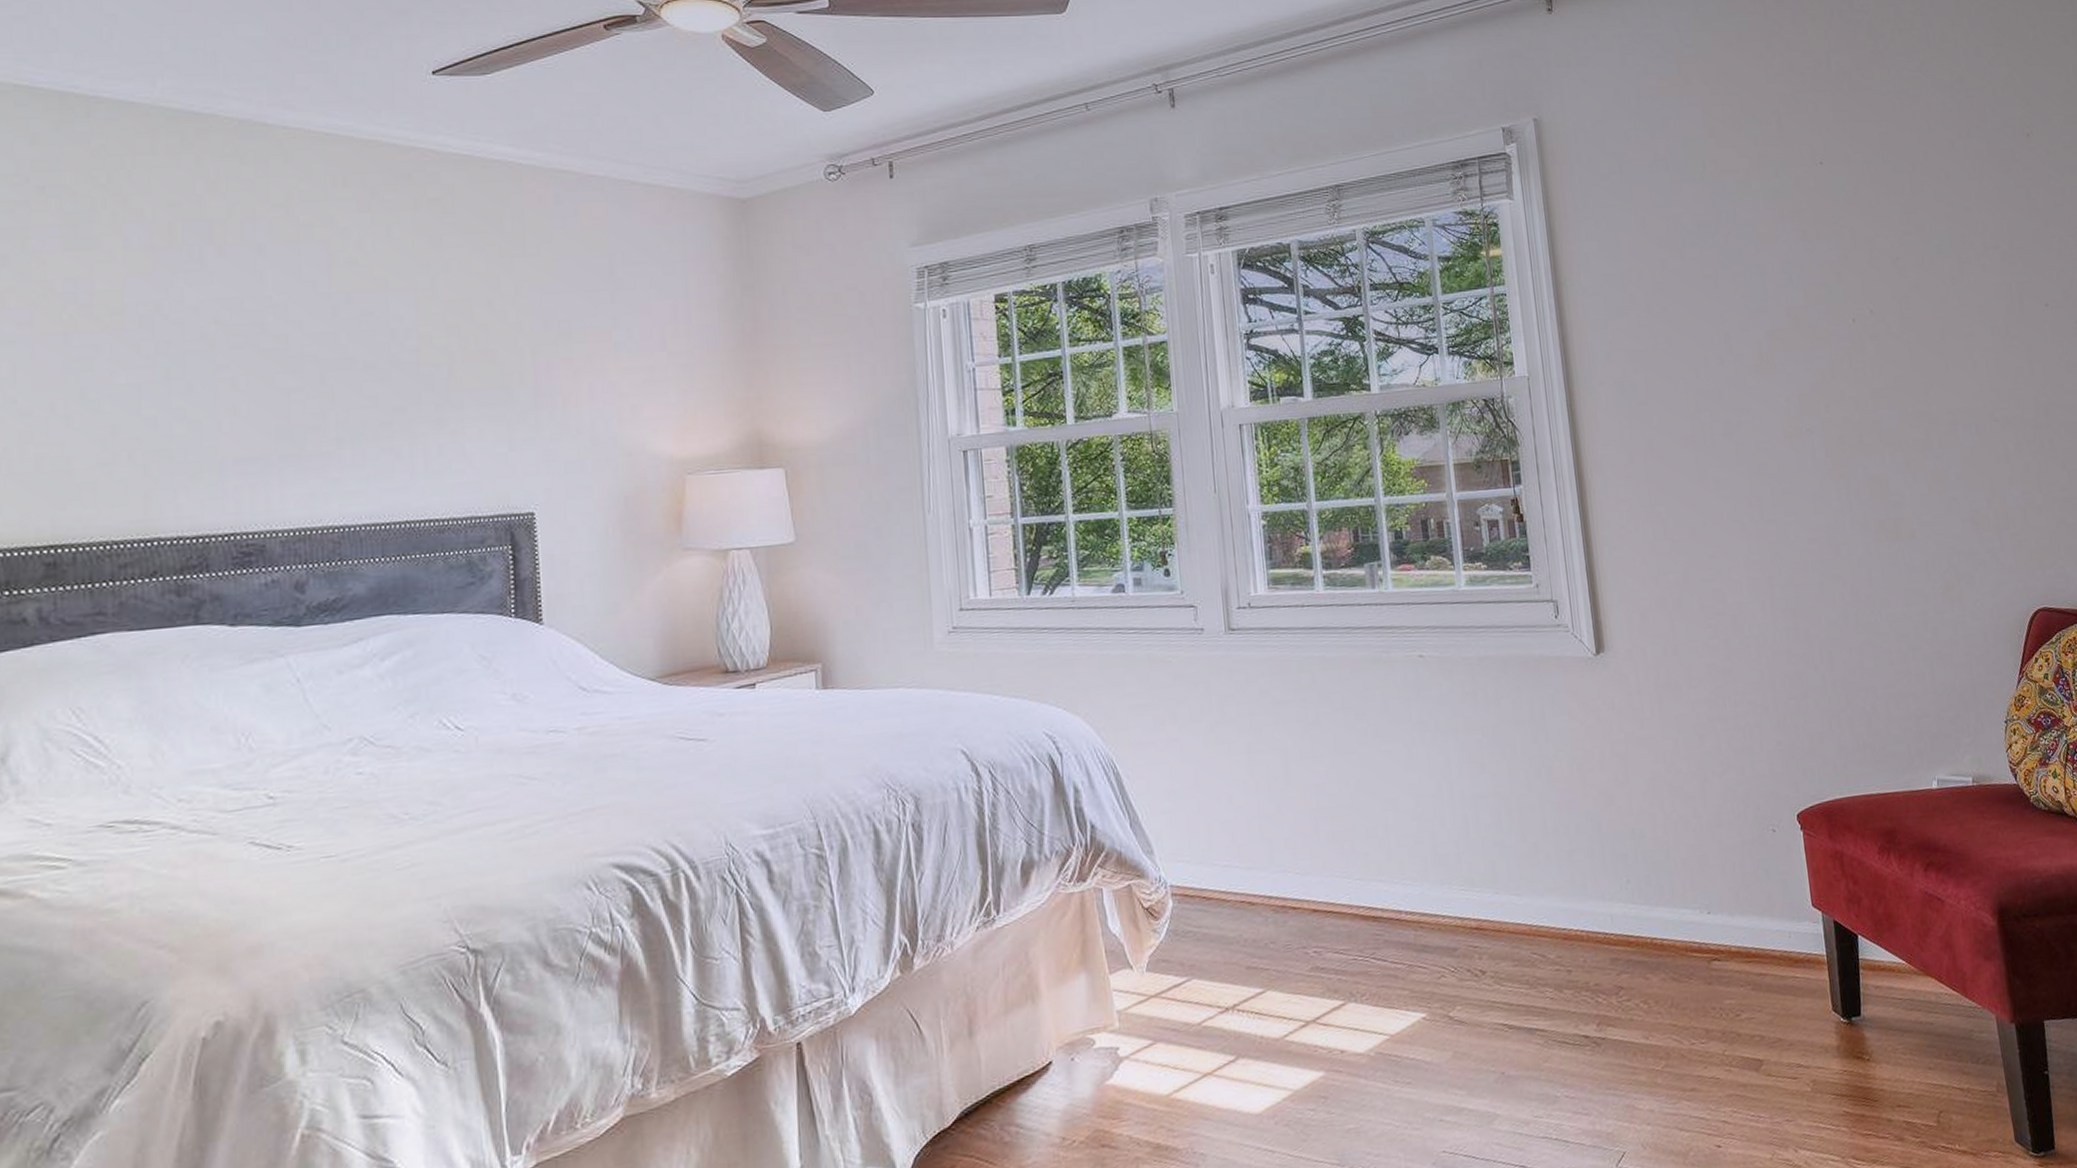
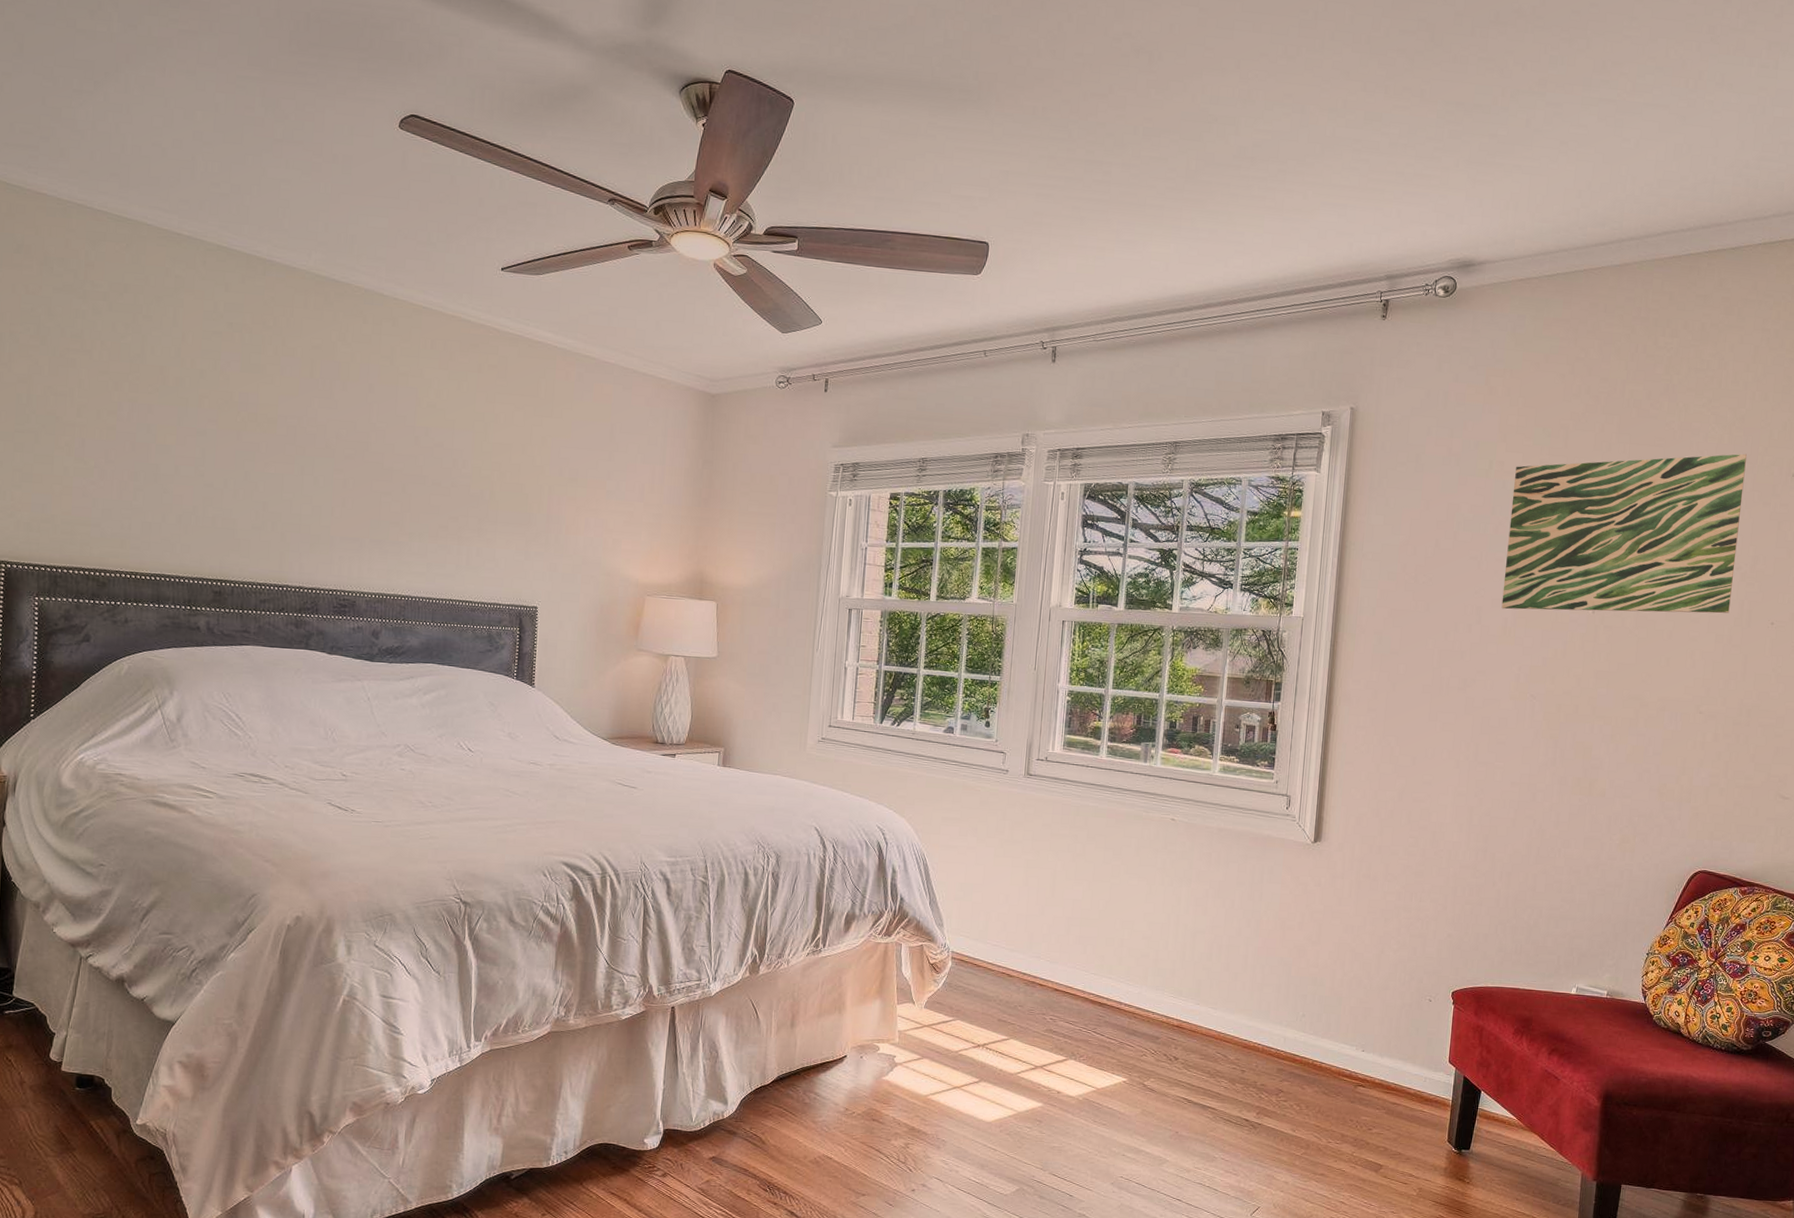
wall art: none [1732,117,1999,332] -> present [1501,453,1747,614]

